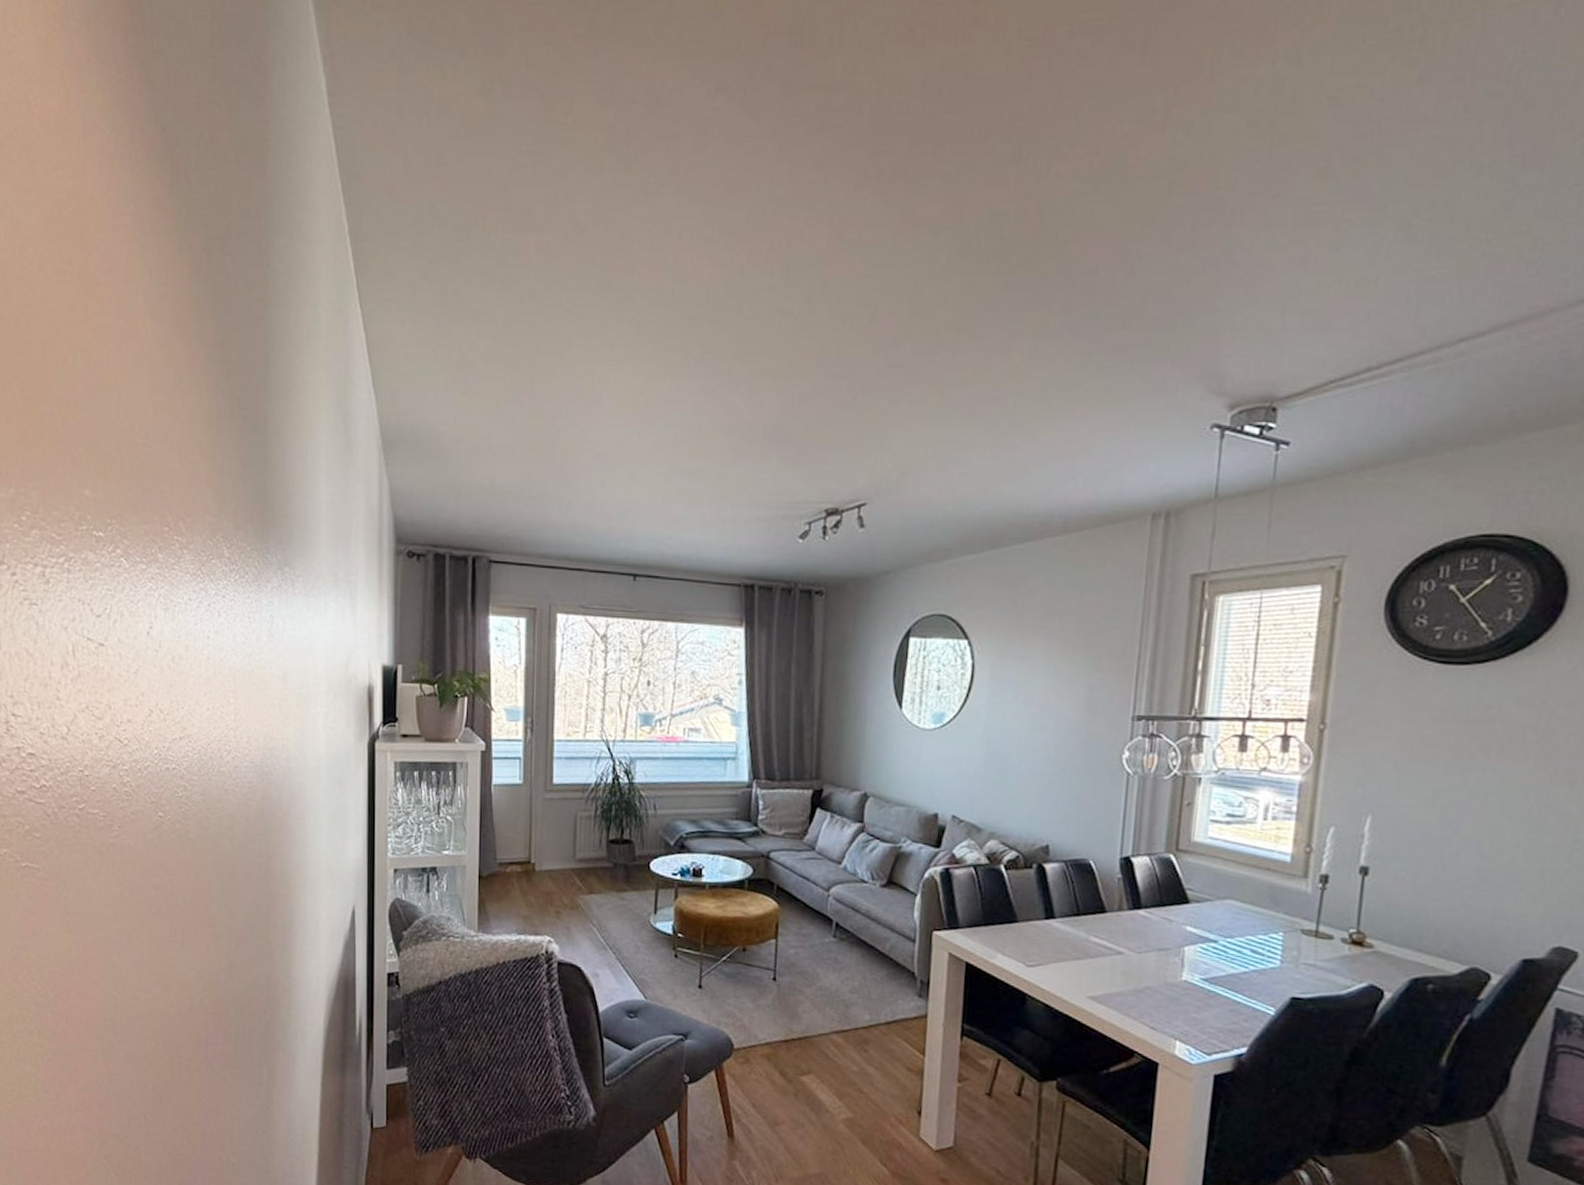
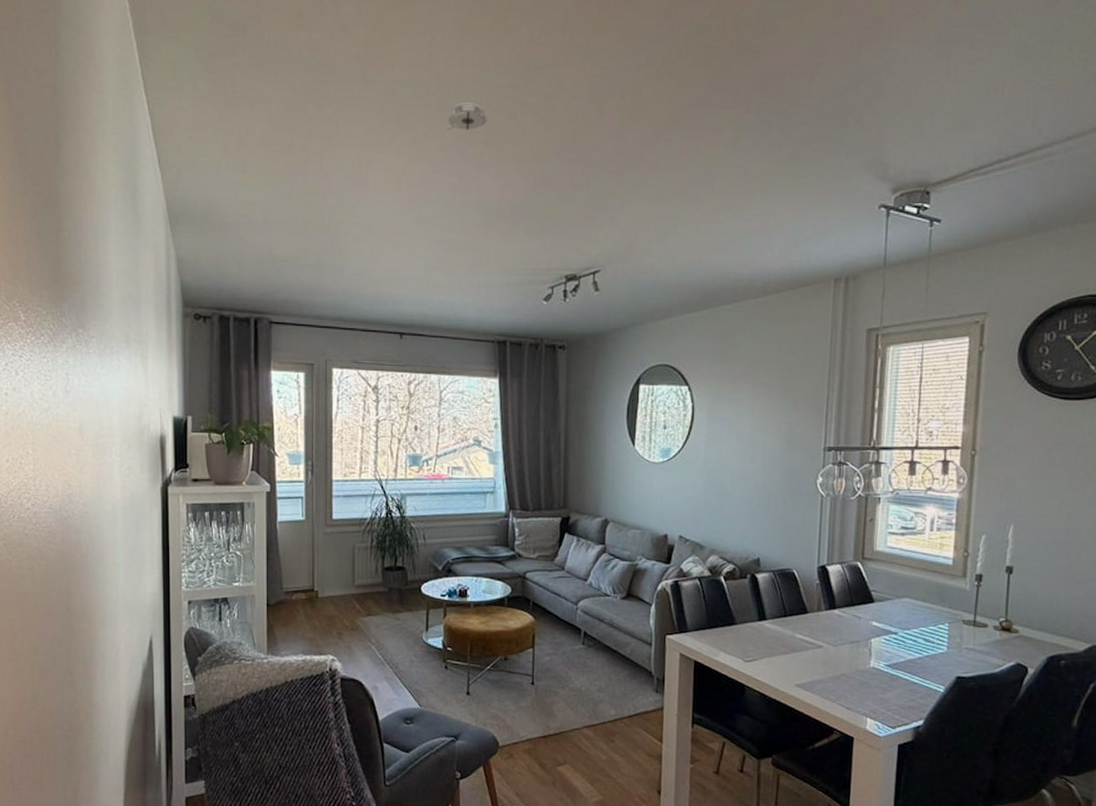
smoke detector: none [693,310,740,342] -> present [447,103,488,130]

